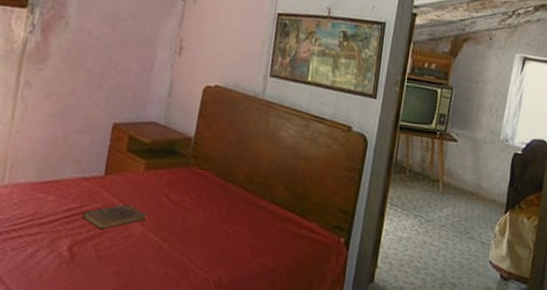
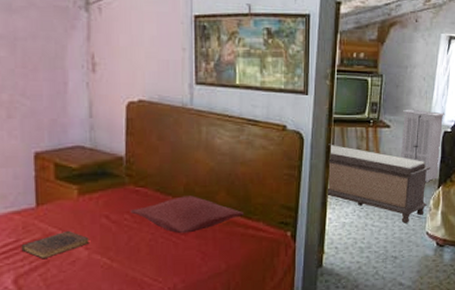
pillow: none [189,184,300,224] -> present [130,196,245,234]
bench: none [384,150,499,248] -> present [325,144,431,223]
storage cabinet: none [465,125,516,205] -> present [400,109,445,182]

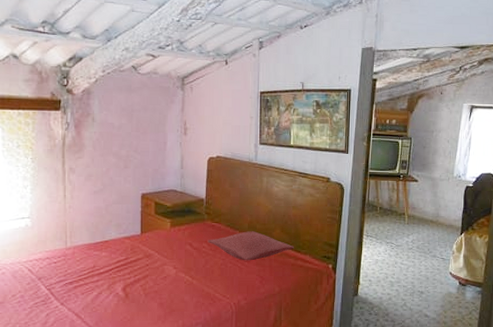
book: present [21,230,89,260] -> none [129,253,177,274]
bench: present [325,144,431,223] -> none [361,194,454,263]
storage cabinet: present [400,109,445,182] -> none [426,166,467,229]

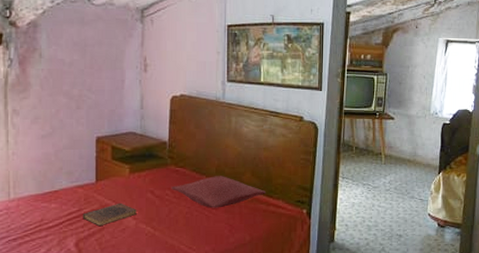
book: none [129,253,177,274] -> present [82,202,137,227]

